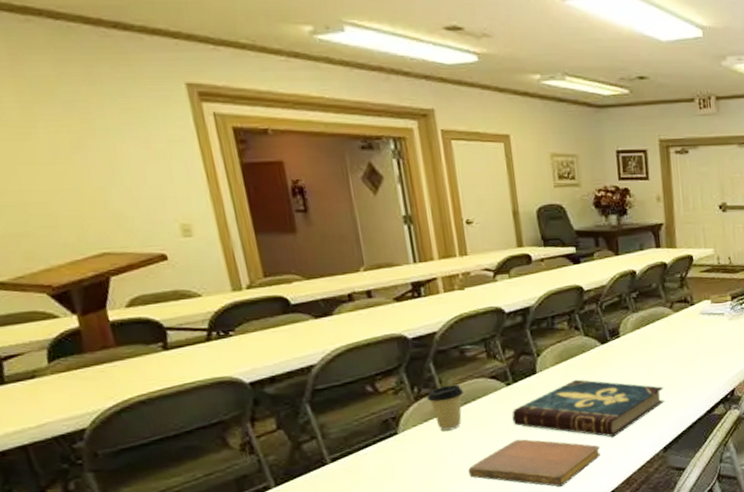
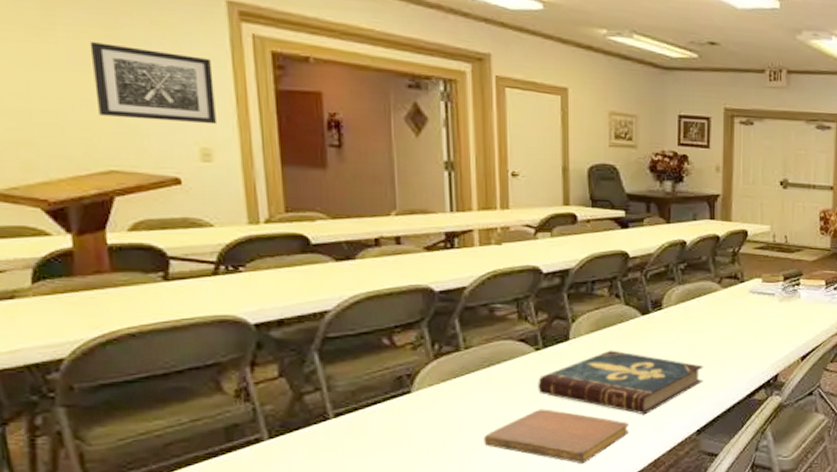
wall art: none [68,134,191,203] -> present [89,42,216,125]
coffee cup: present [427,384,463,431] -> none [448,344,488,393]

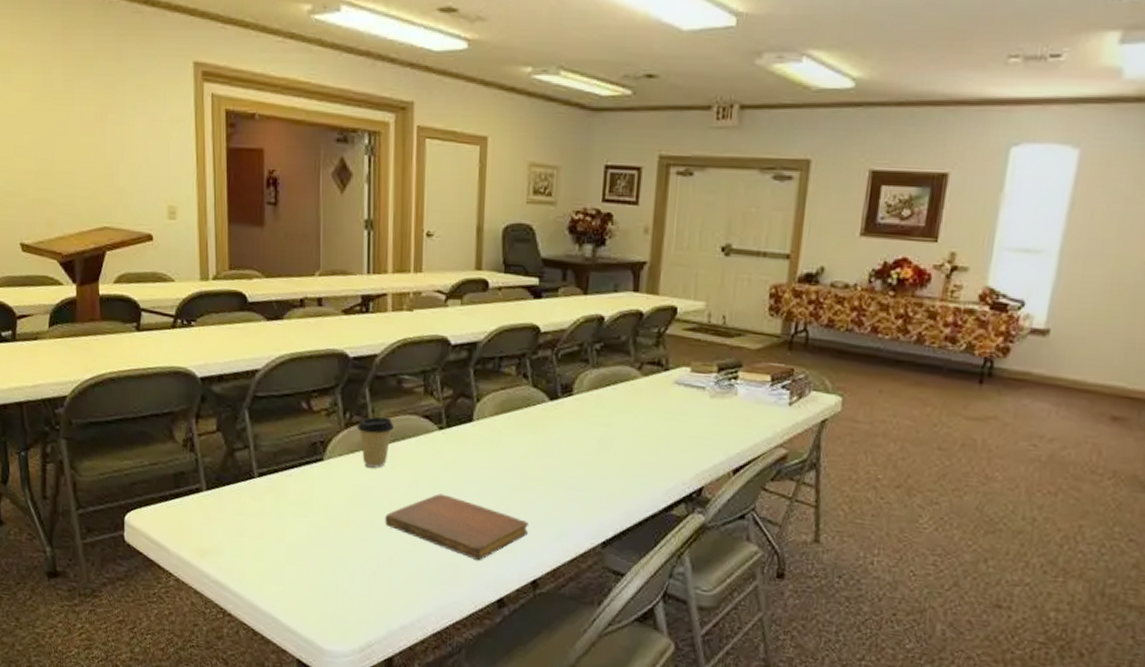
wall art: present [89,42,216,125] -> none [95,108,180,183]
coffee cup: none [448,344,488,393] -> present [357,417,394,468]
book: present [538,350,704,415] -> none [439,437,615,516]

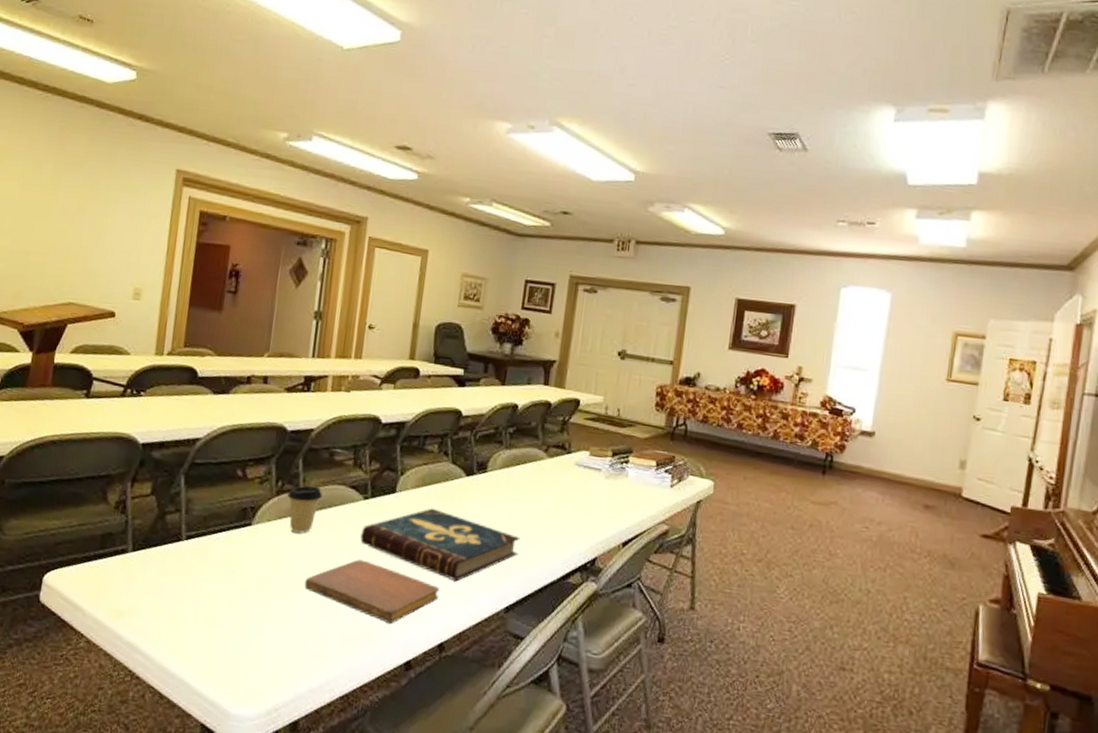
book: none [439,437,615,516] -> present [360,508,520,582]

